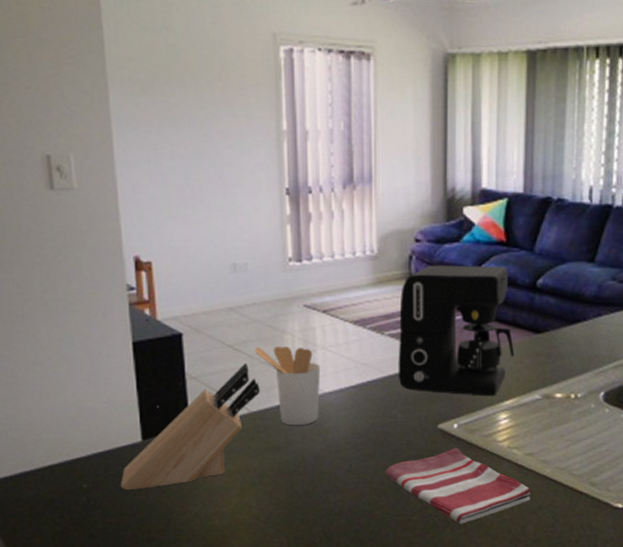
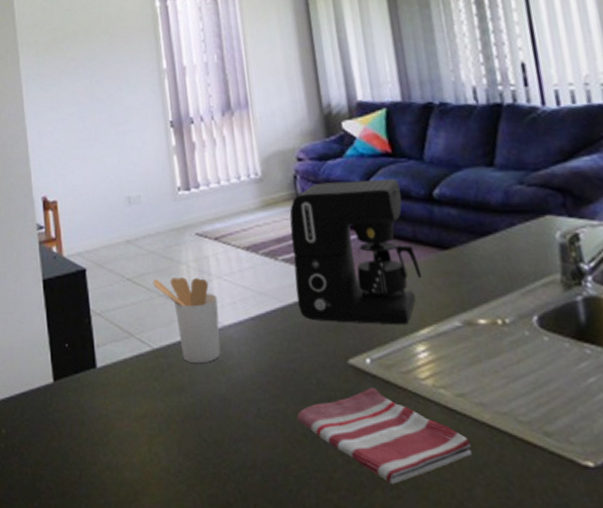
knife block: present [121,363,260,491] -> none [35,296,161,437]

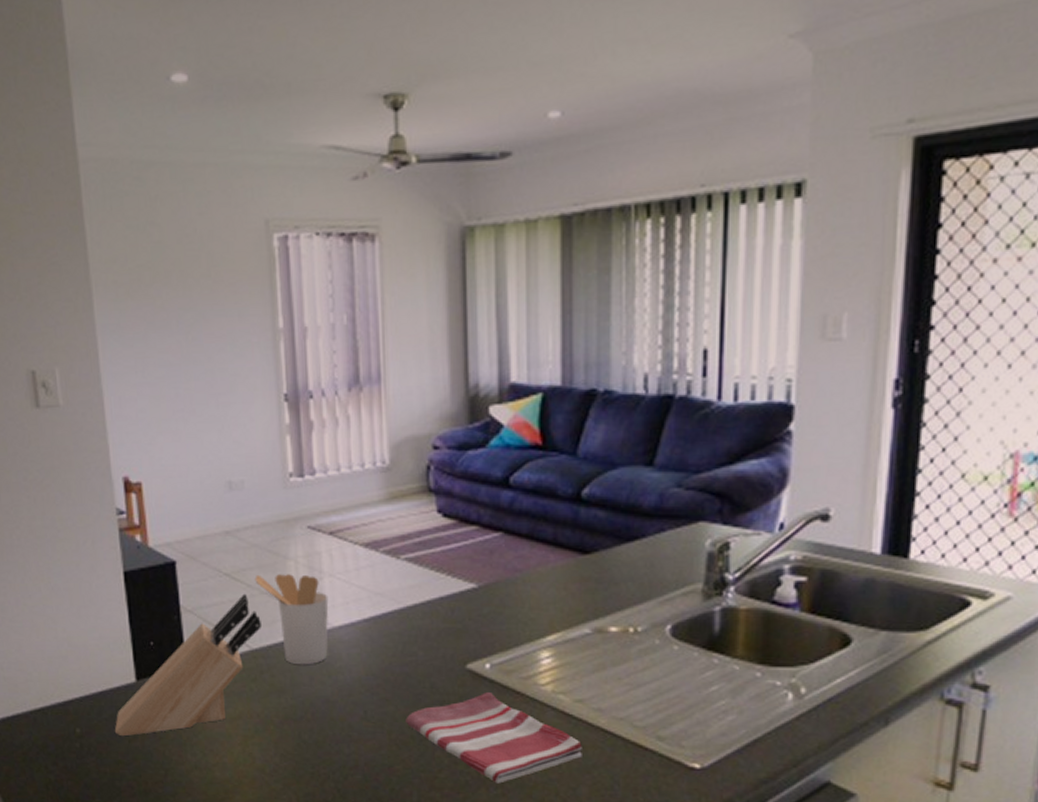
knife block: none [35,296,161,437] -> present [115,593,261,737]
coffee maker: present [289,178,421,325] -> none [417,474,556,631]

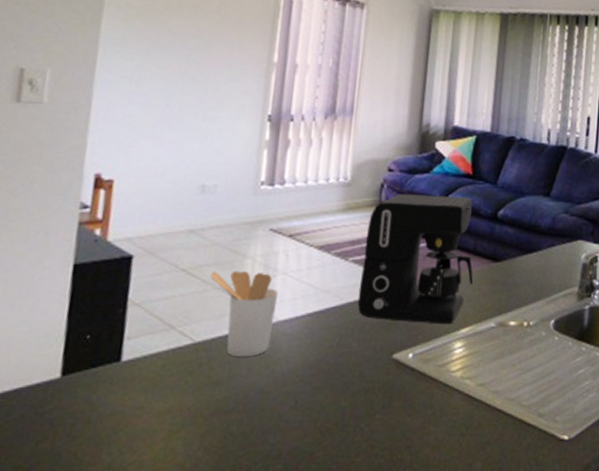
knife block: present [115,593,261,737] -> none [22,288,210,438]
dish towel: present [405,691,582,784] -> none [332,378,480,464]
coffee maker: none [417,474,556,631] -> present [357,194,473,325]

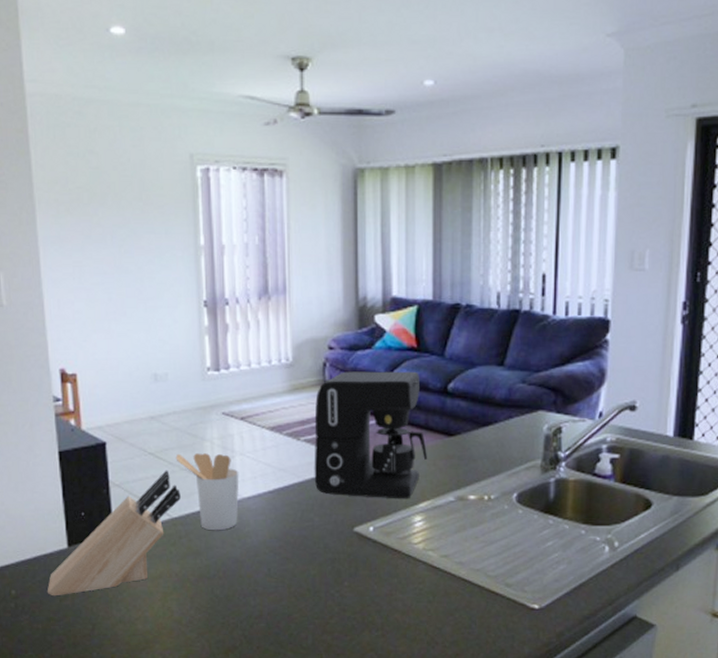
knife block: none [22,288,210,438] -> present [48,470,181,596]

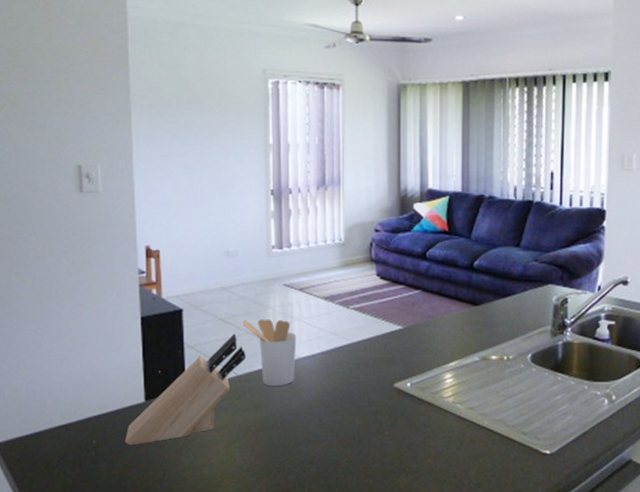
coffee maker: present [314,371,427,499] -> none [361,250,456,359]

